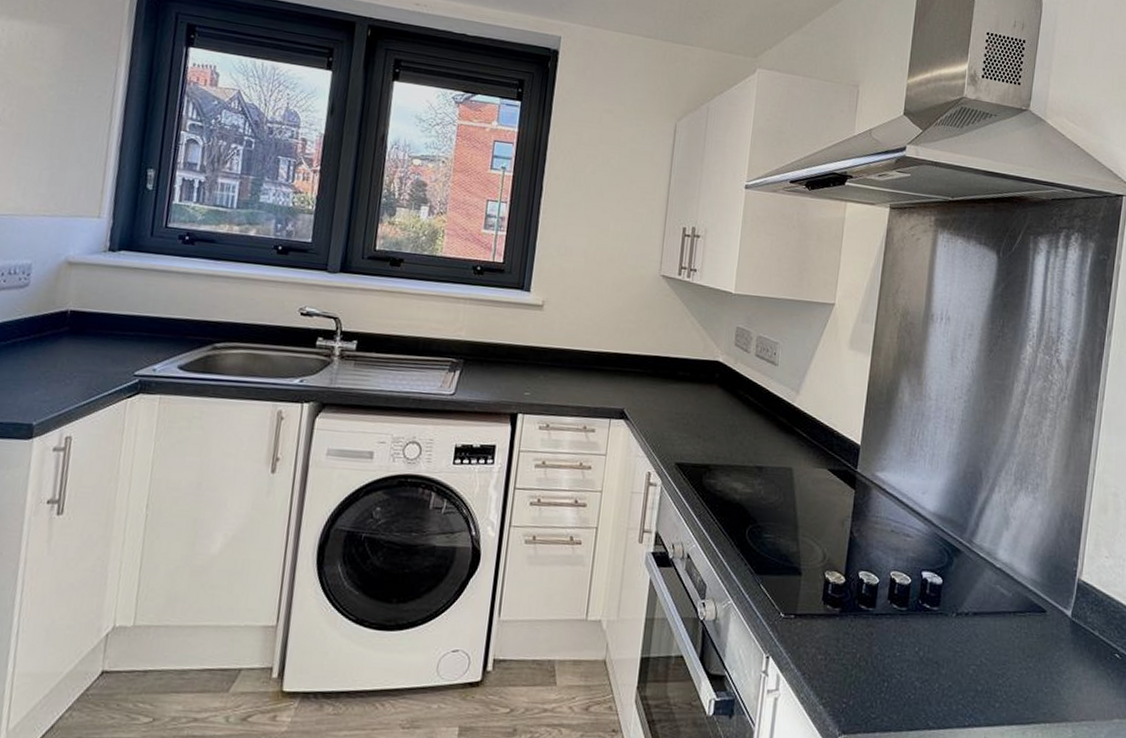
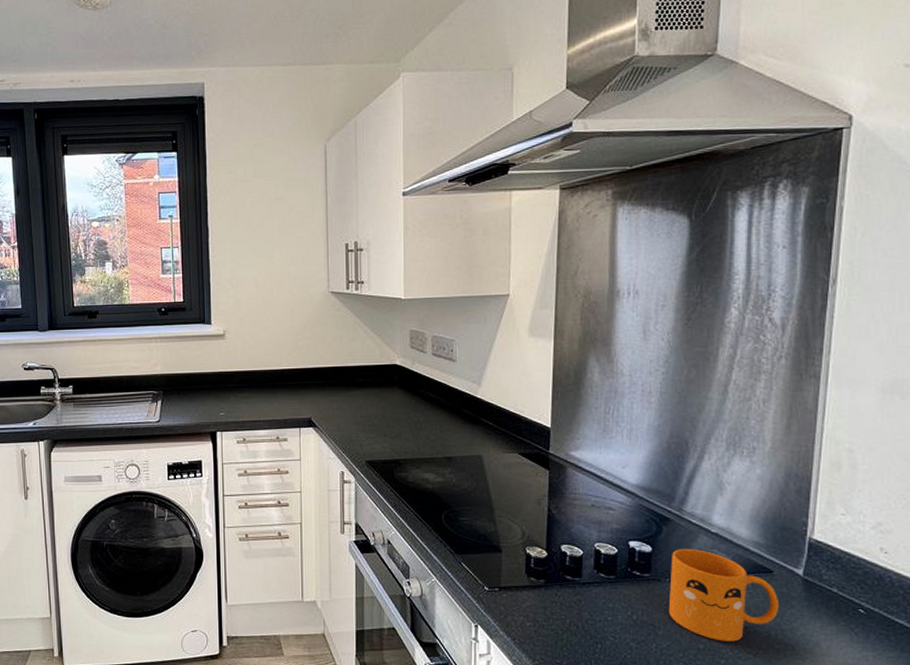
mug: none [952,583,1049,684] -> present [668,549,779,642]

